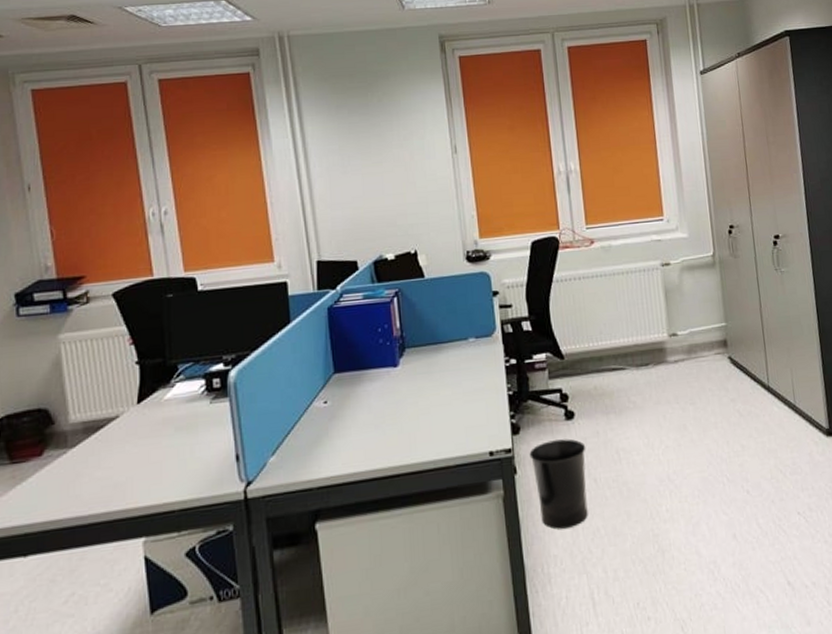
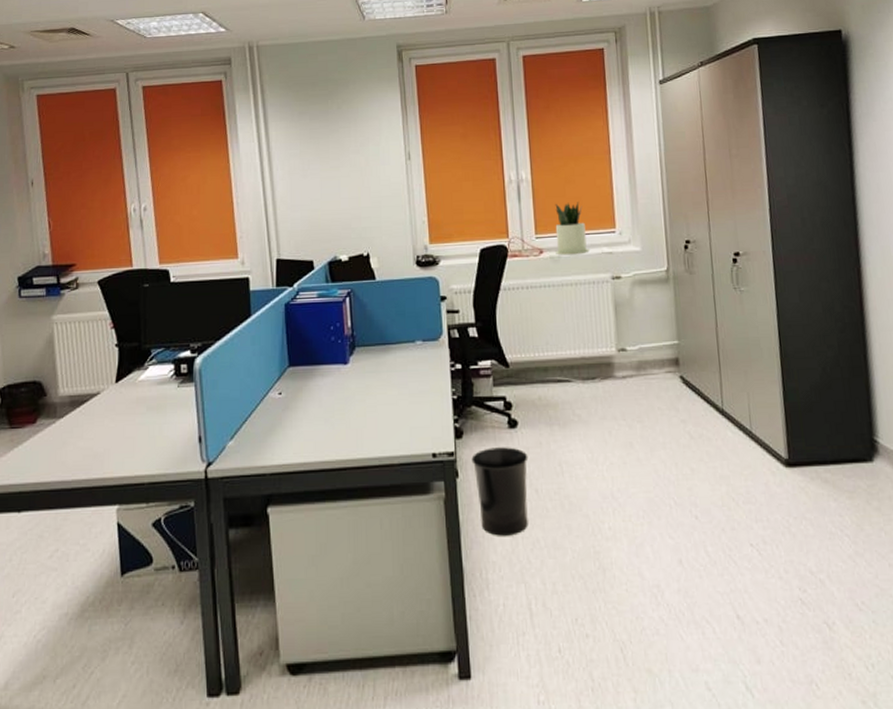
planter: none [604,191,639,245] -> present [554,202,590,256]

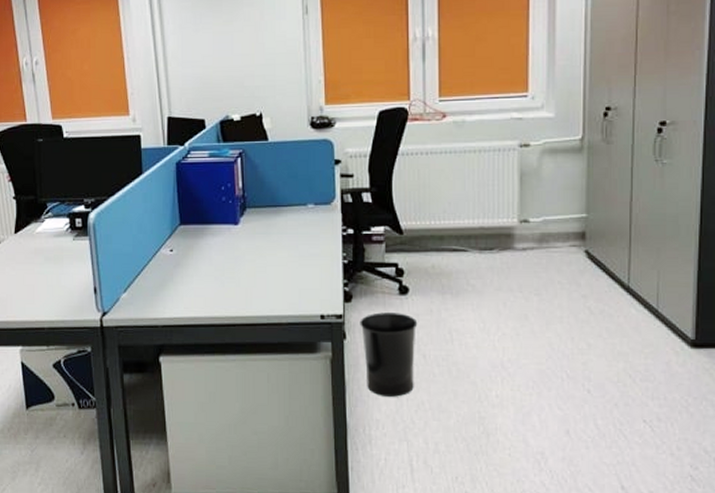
planter: present [554,202,590,256] -> none [458,62,497,120]

